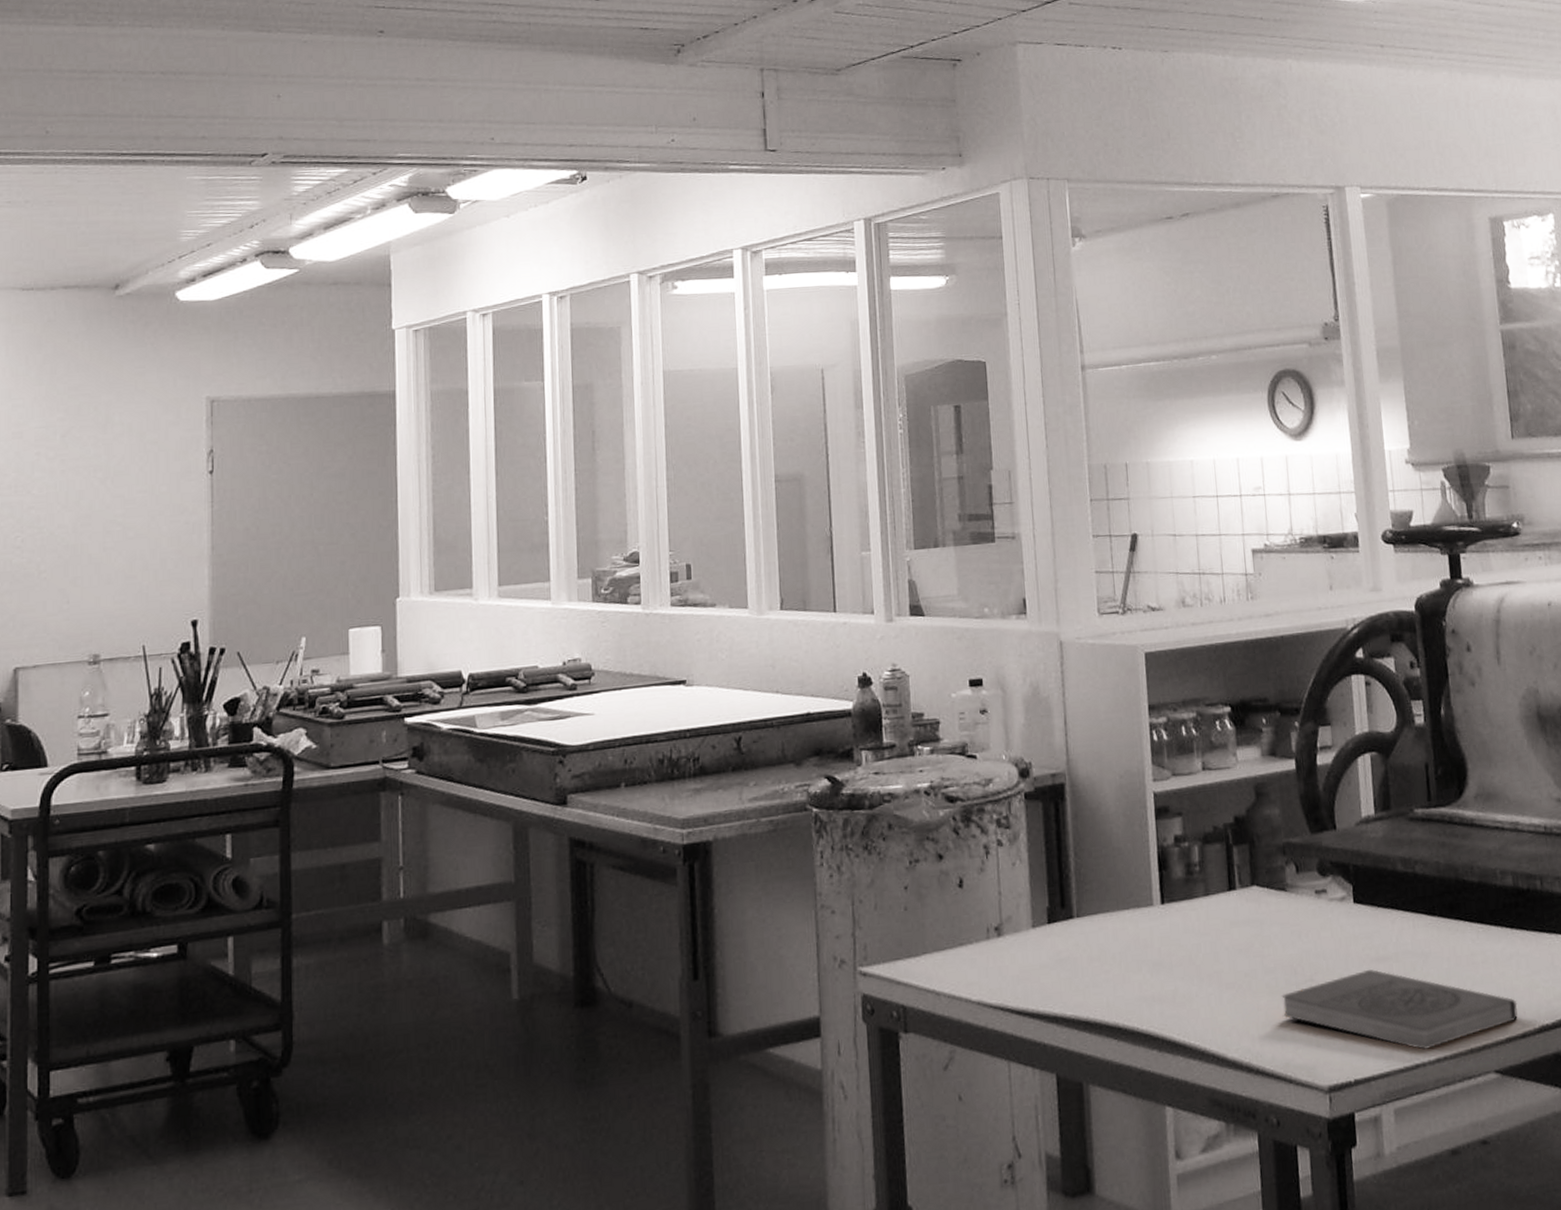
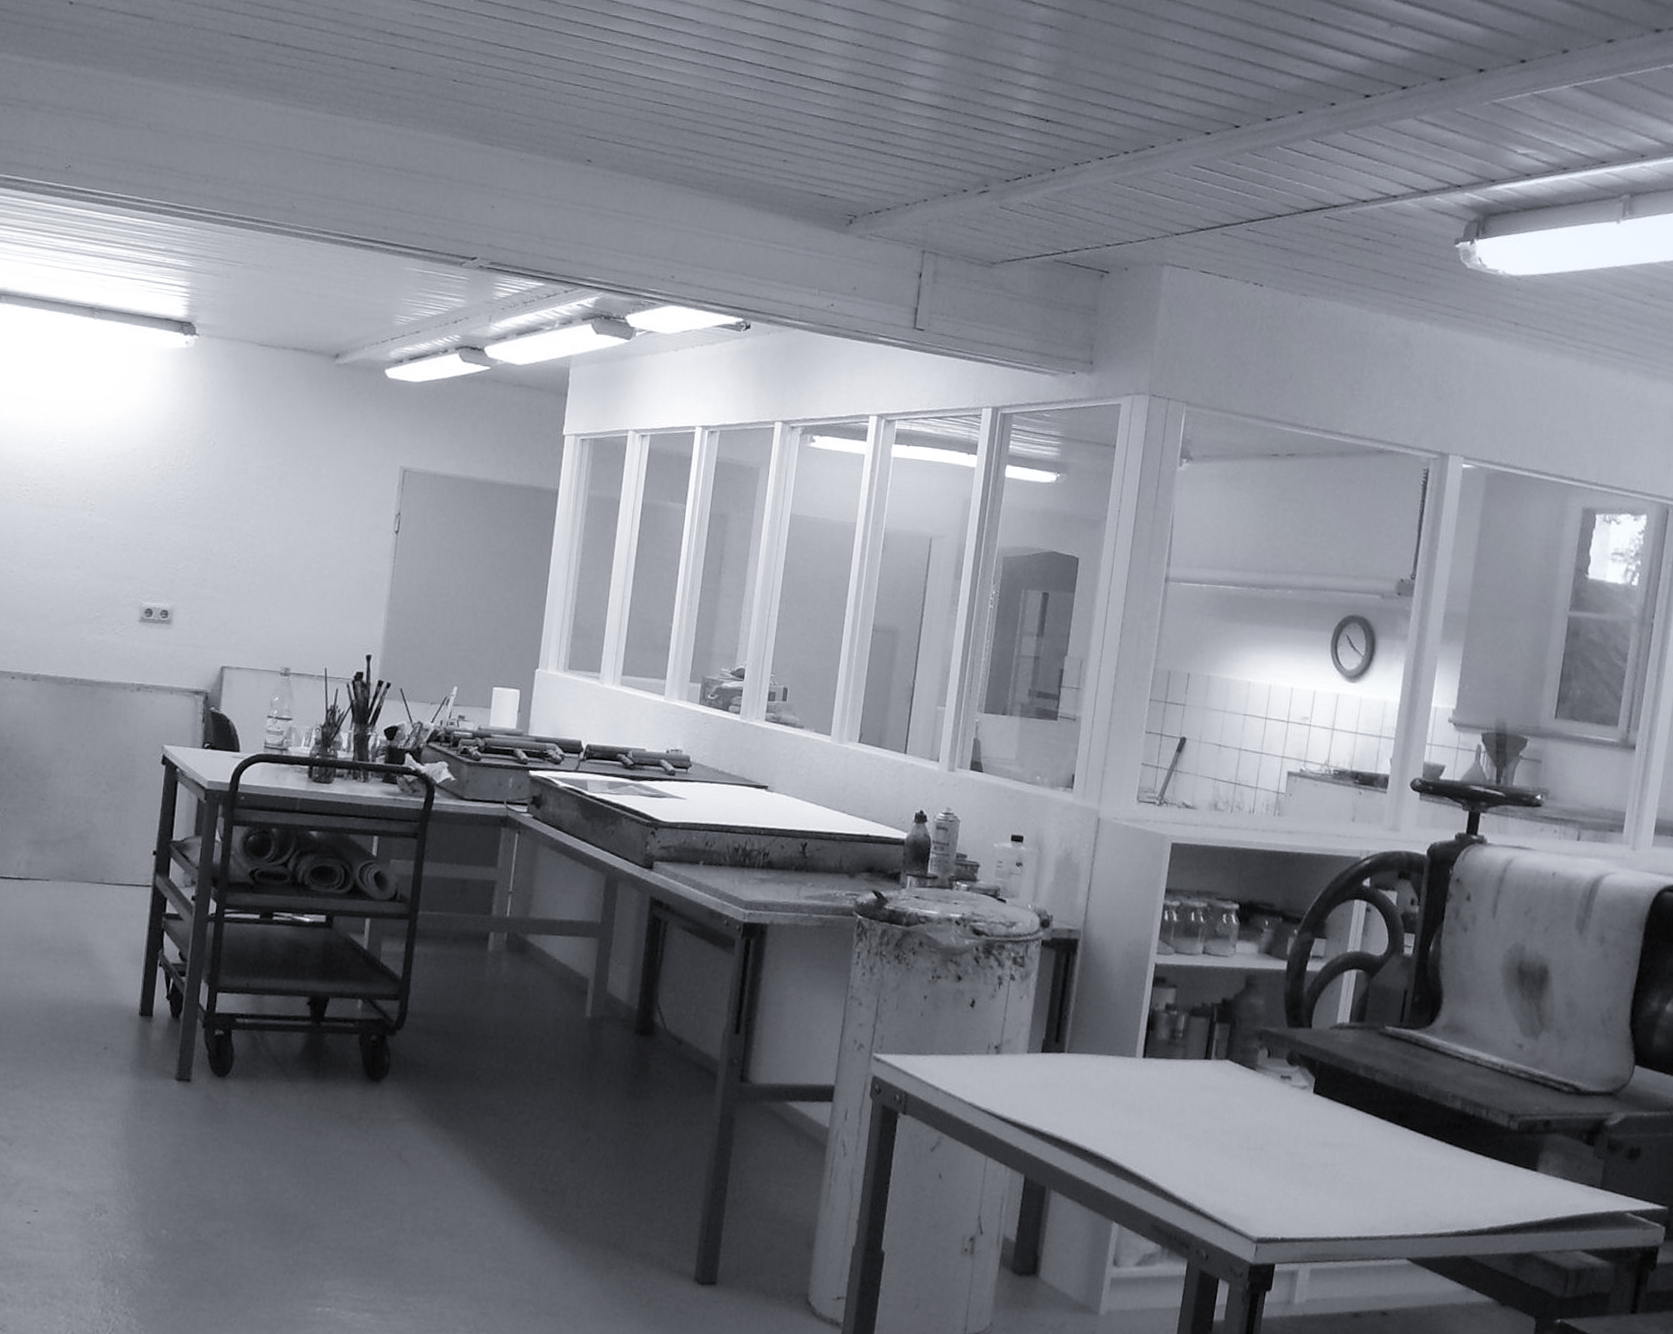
book: present [1281,970,1518,1050] -> none [1229,1151,1441,1228]

